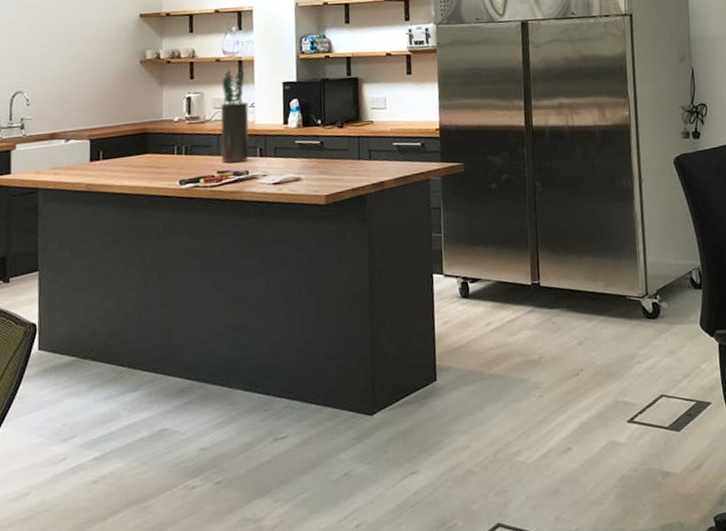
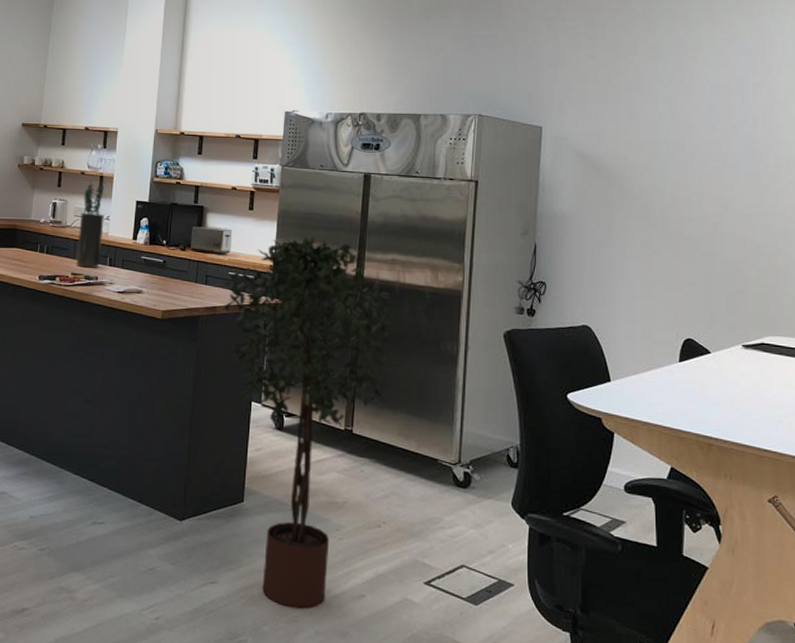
toaster: none [347,97,393,128] -> present [191,225,233,255]
potted tree: none [386,91,578,479] -> present [221,235,399,609]

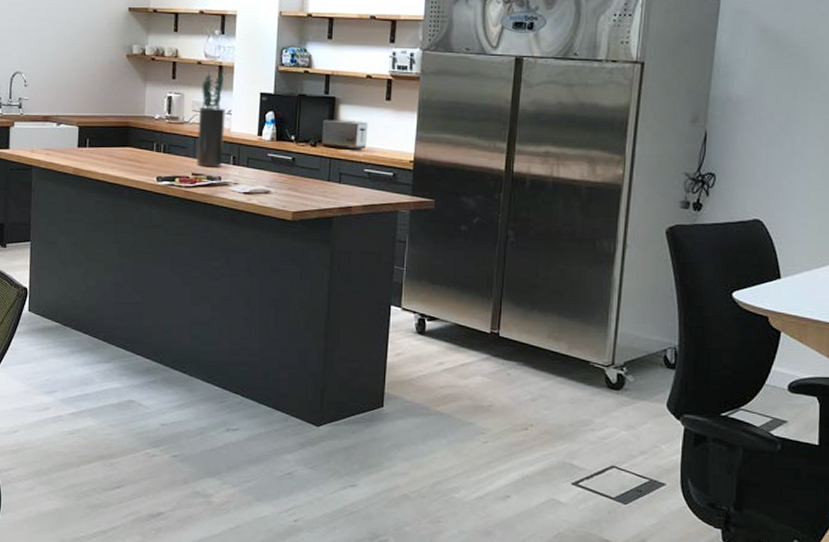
potted tree: present [221,235,399,609] -> none [356,127,551,510]

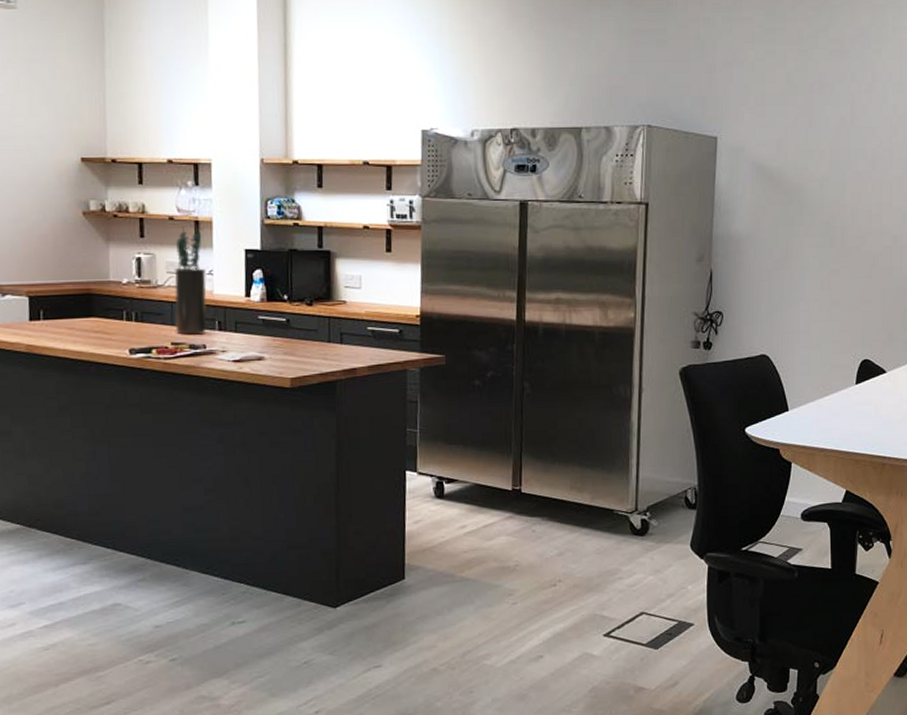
toaster: present [322,118,368,150] -> none [317,274,369,307]

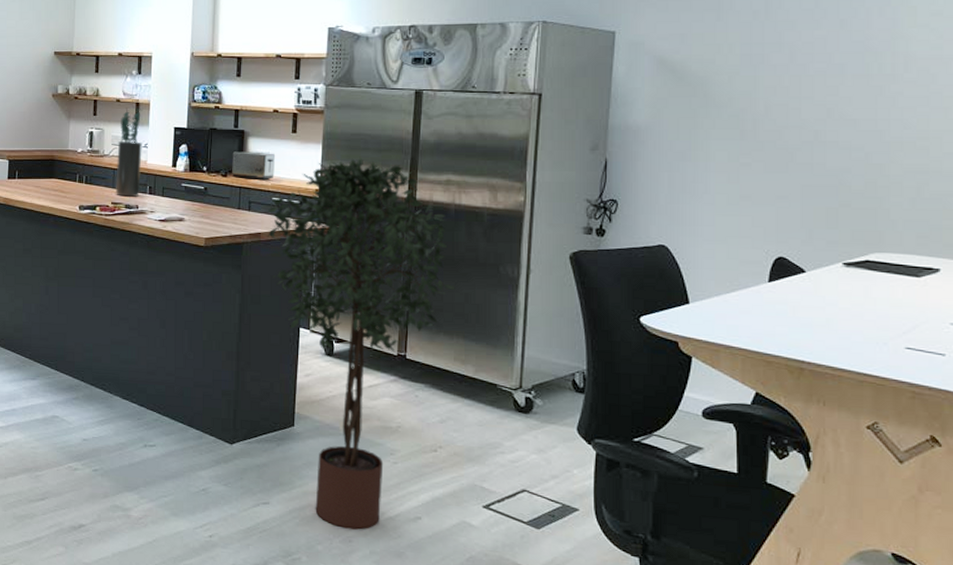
toaster: none [317,274,369,307] -> present [232,150,276,180]
potted tree: none [359,277,569,680] -> present [265,157,455,530]

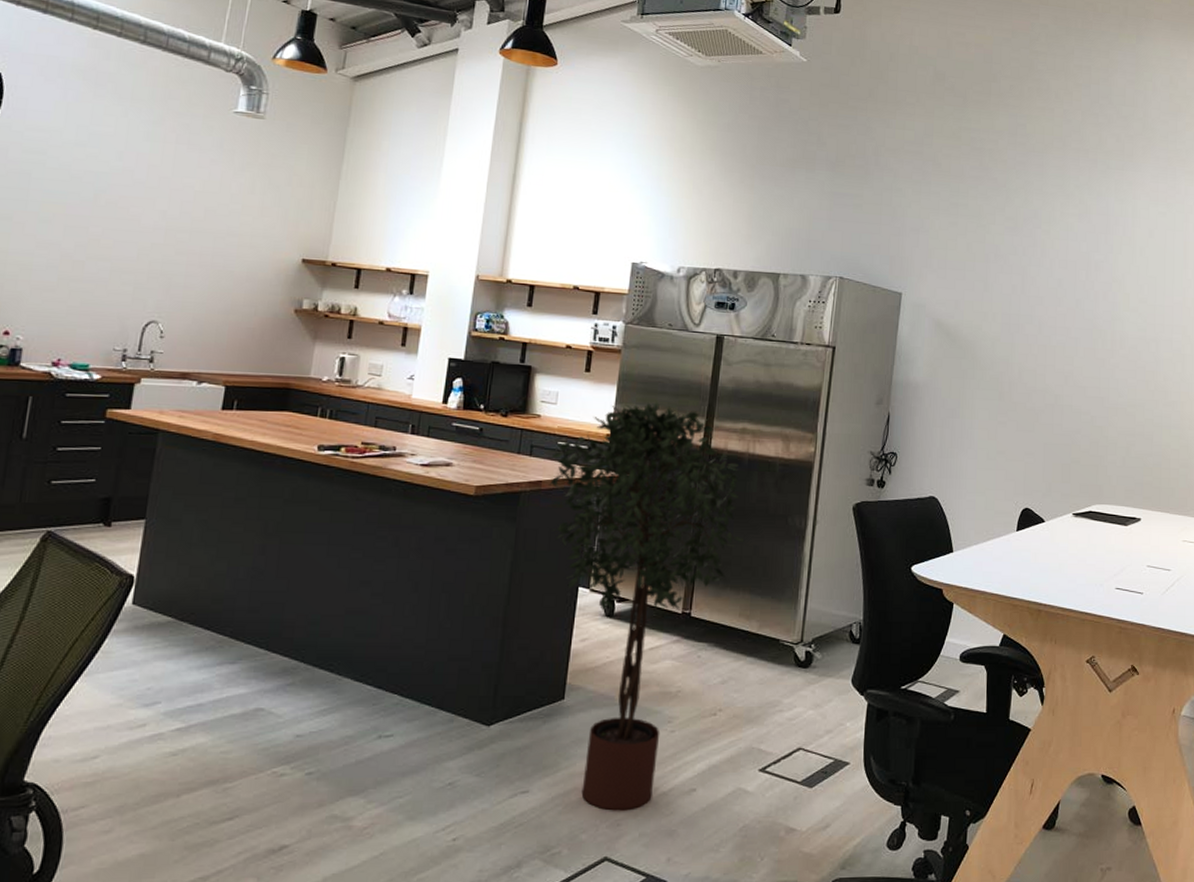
vase: present [116,104,142,198] -> none [368,328,411,438]
toaster: present [232,150,276,180] -> none [513,388,565,422]

